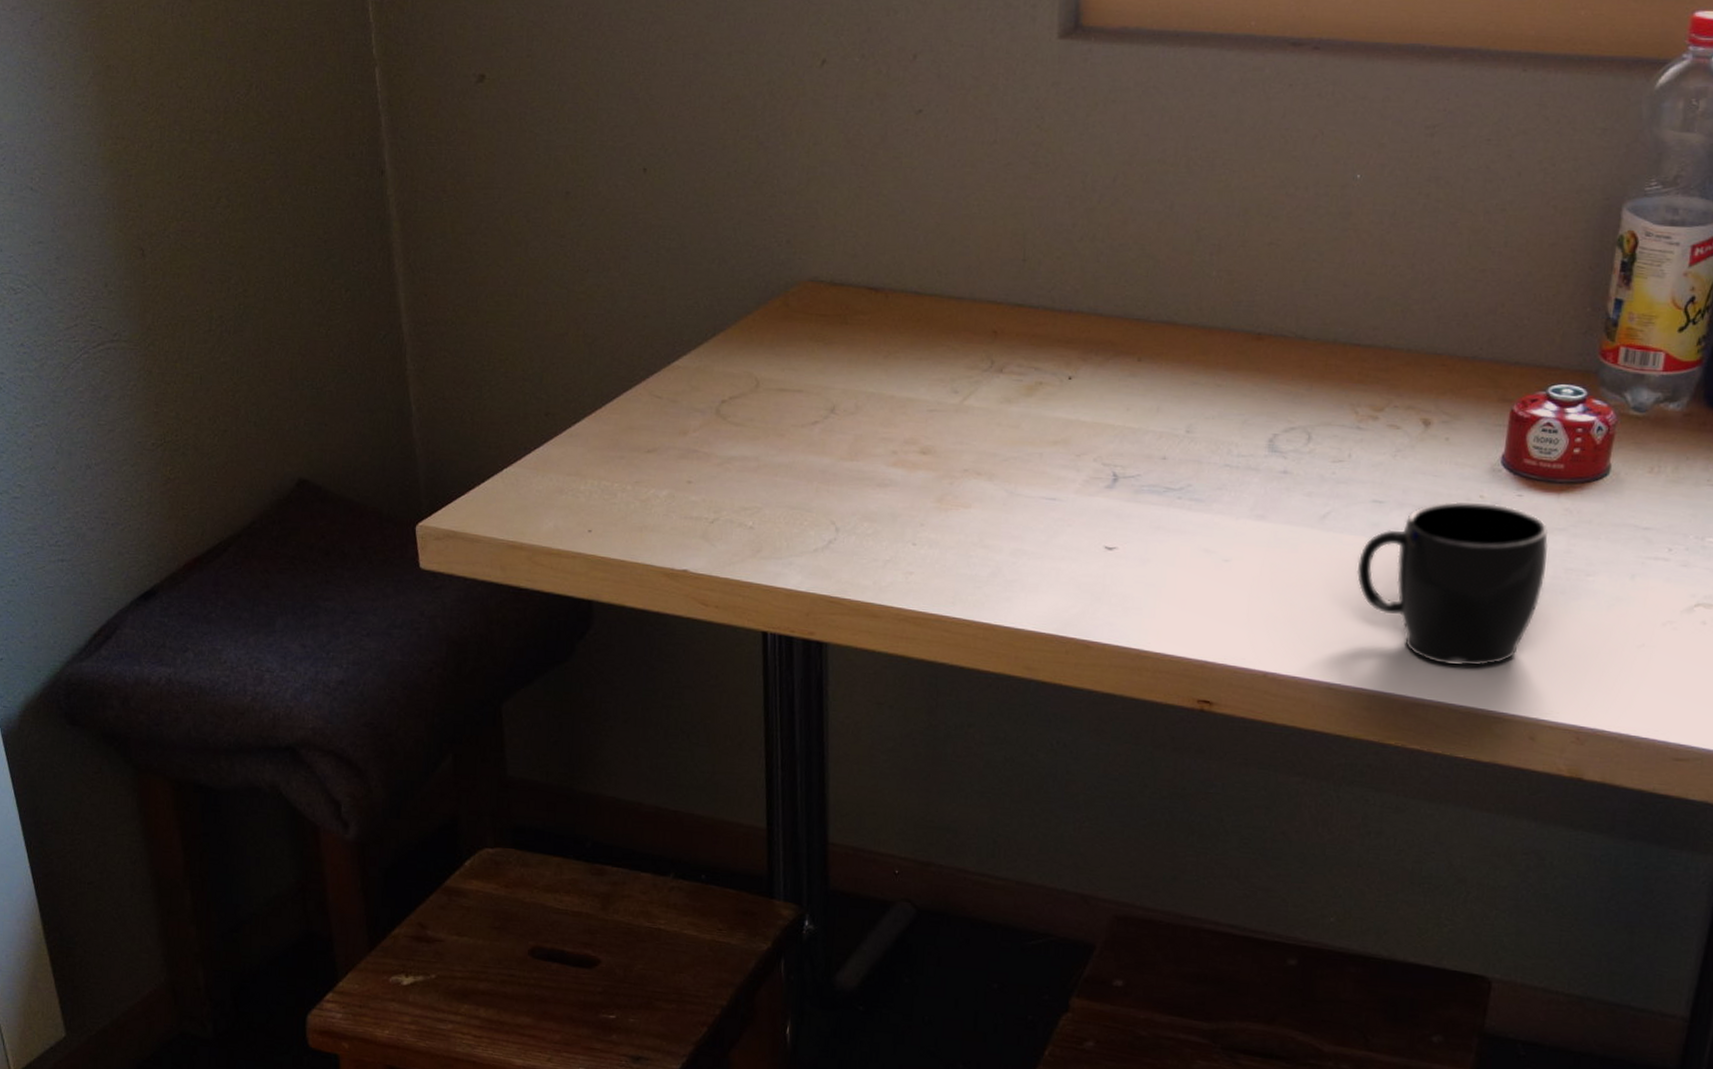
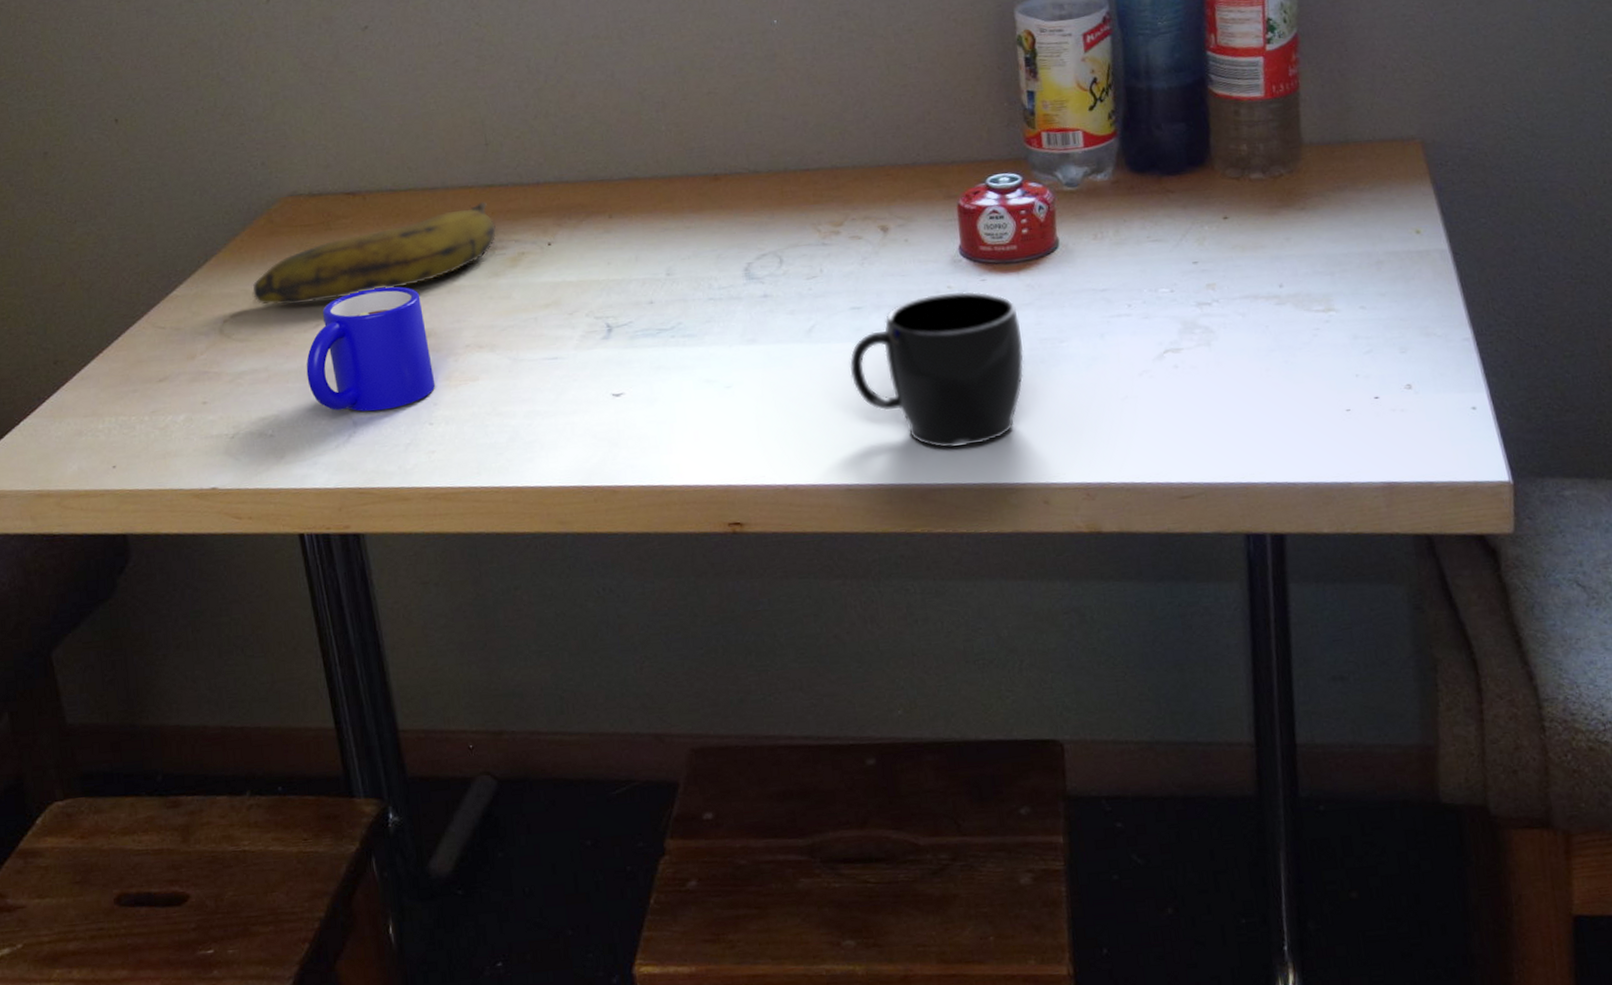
banana: none [756,320,1018,398] -> present [253,201,497,305]
mug: none [796,393,927,522] -> present [306,286,436,412]

